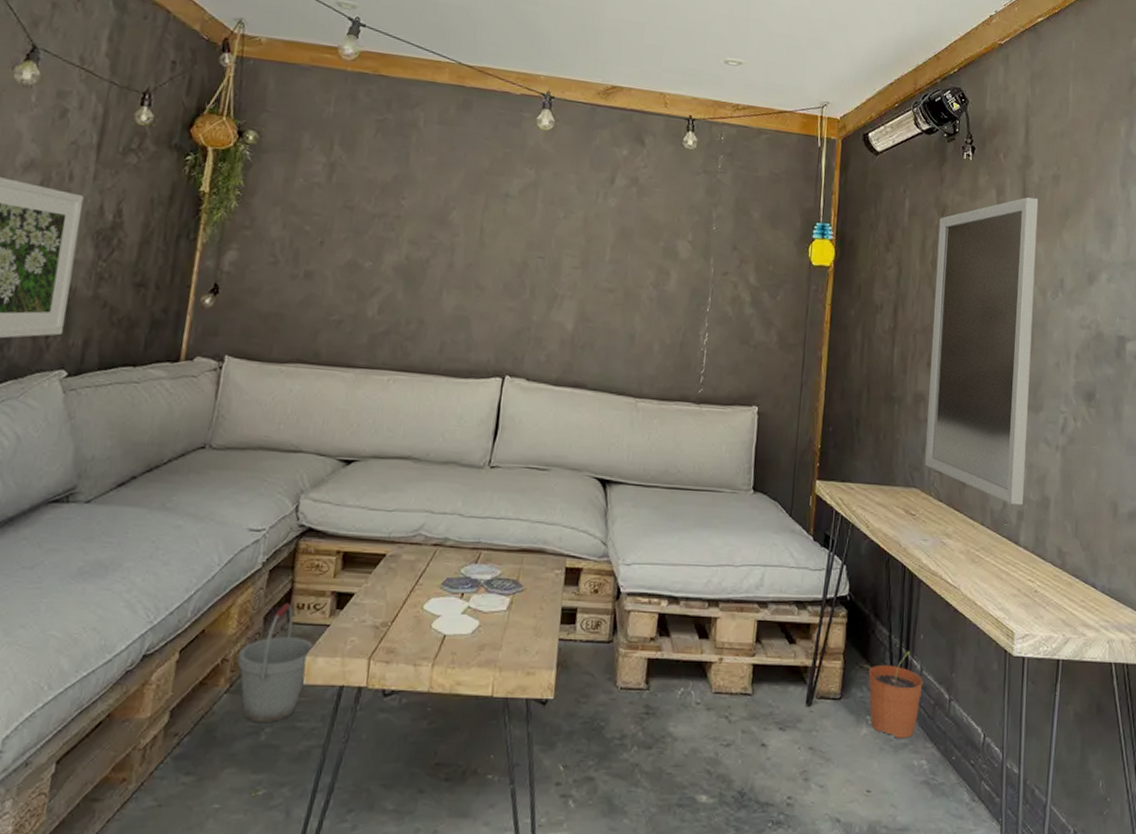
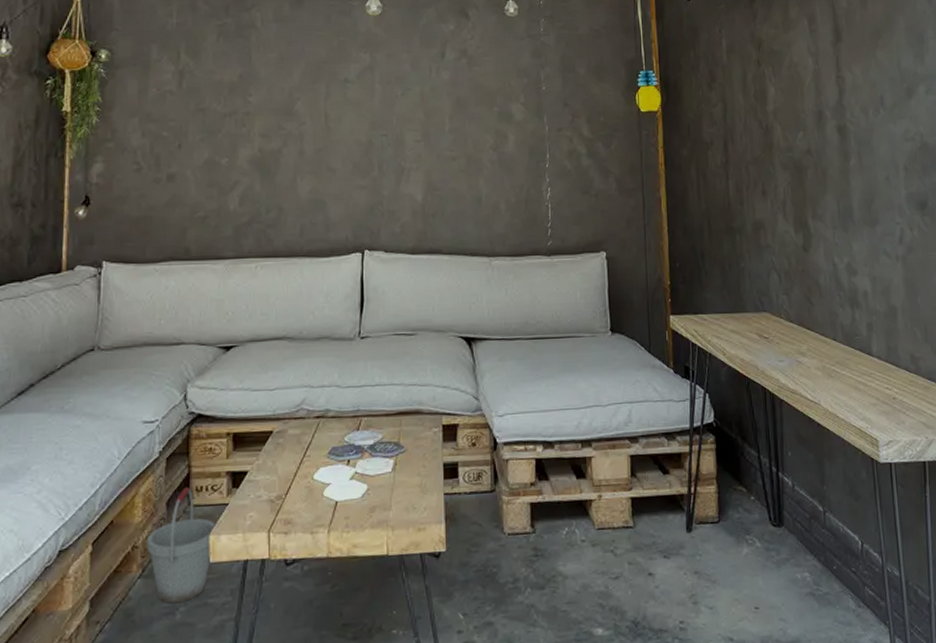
plant pot: present [868,651,923,738] -> none [742,469,797,554]
home mirror: present [925,197,1039,505] -> none [757,23,872,318]

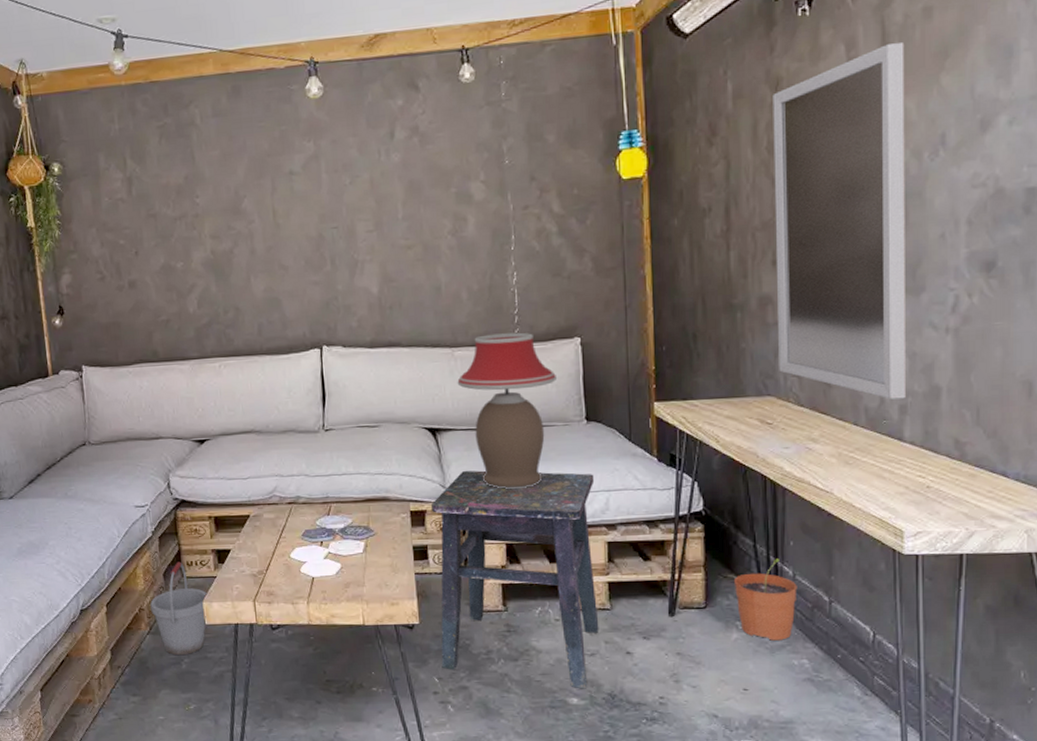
side table: none [464,381,623,618] -> present [432,470,599,689]
table lamp: none [493,245,586,401] -> present [457,332,558,490]
plant pot: none [742,469,797,554] -> present [733,558,797,641]
home mirror: none [757,23,872,318] -> present [773,43,907,400]

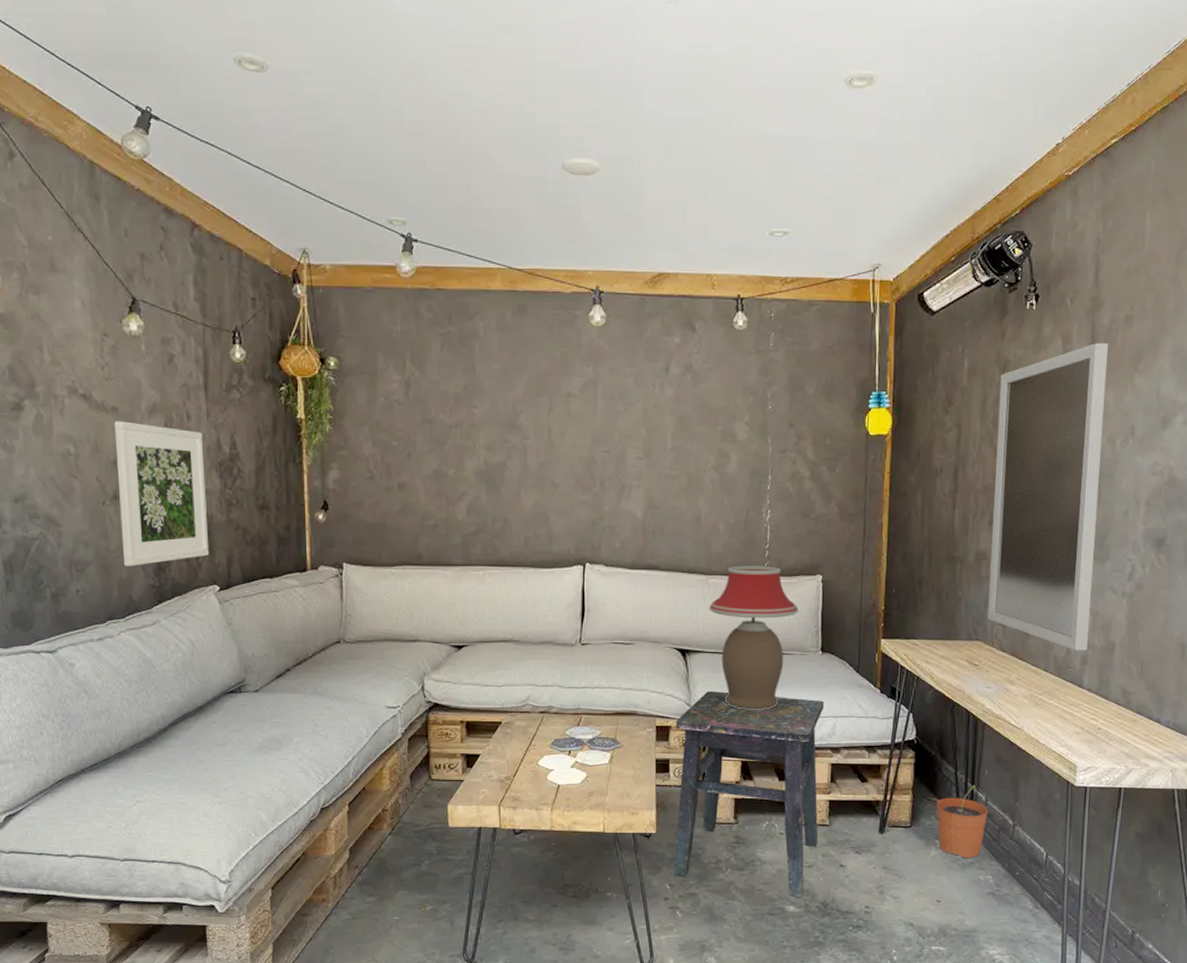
bucket: present [150,562,208,656] -> none [394,764,454,857]

